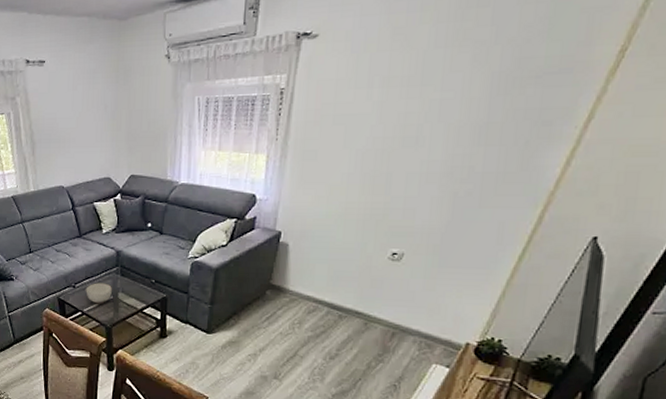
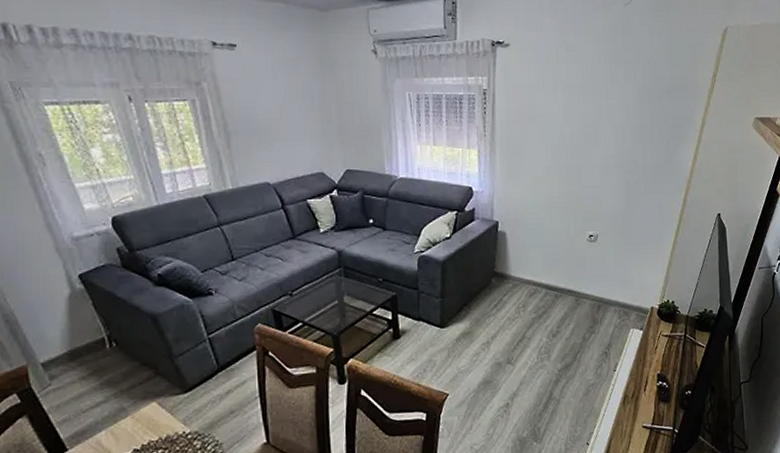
bowl: present [86,283,112,304] -> none [305,287,336,311]

